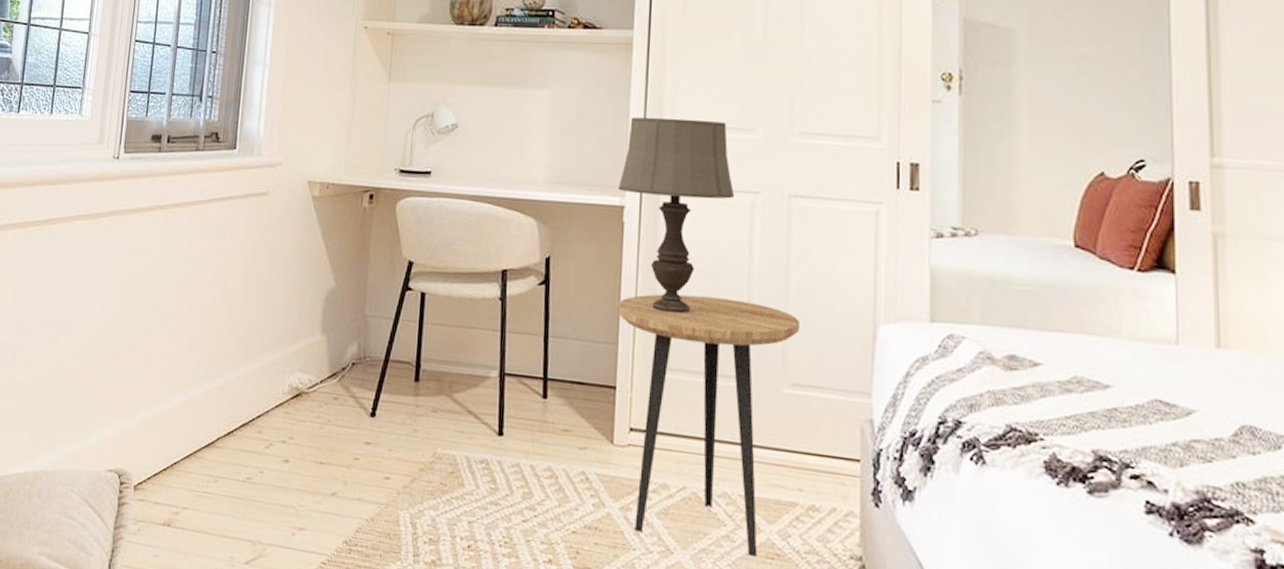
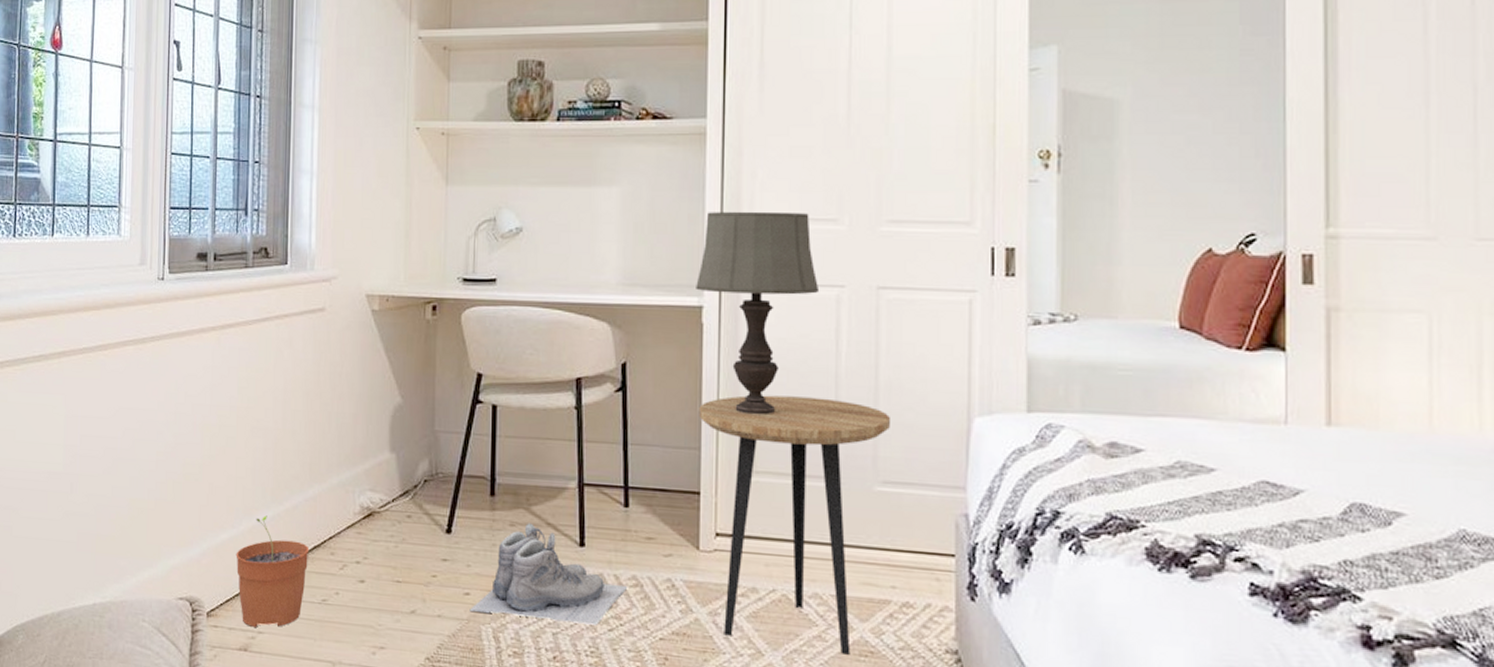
plant pot: none [166,391,238,504] -> present [236,515,310,627]
boots: none [388,410,544,516] -> present [469,523,628,625]

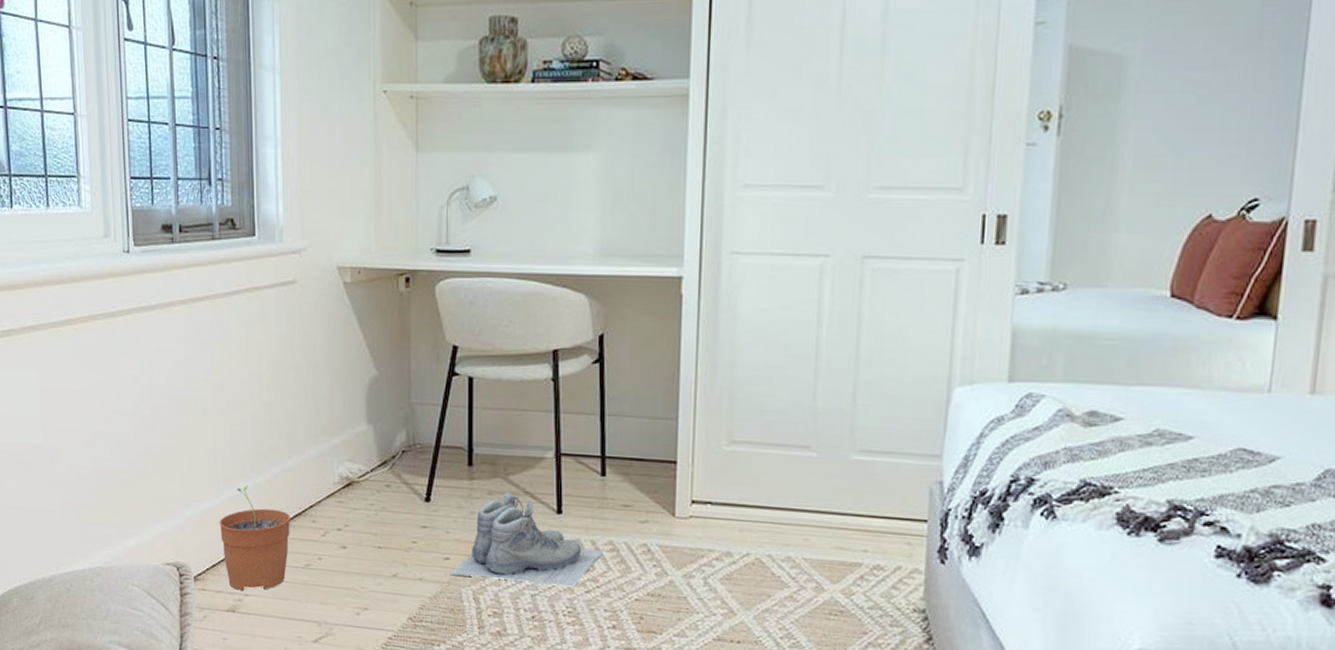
table lamp: present [696,211,820,416] -> none [675,178,803,386]
side table: present [699,395,890,655] -> none [676,366,869,614]

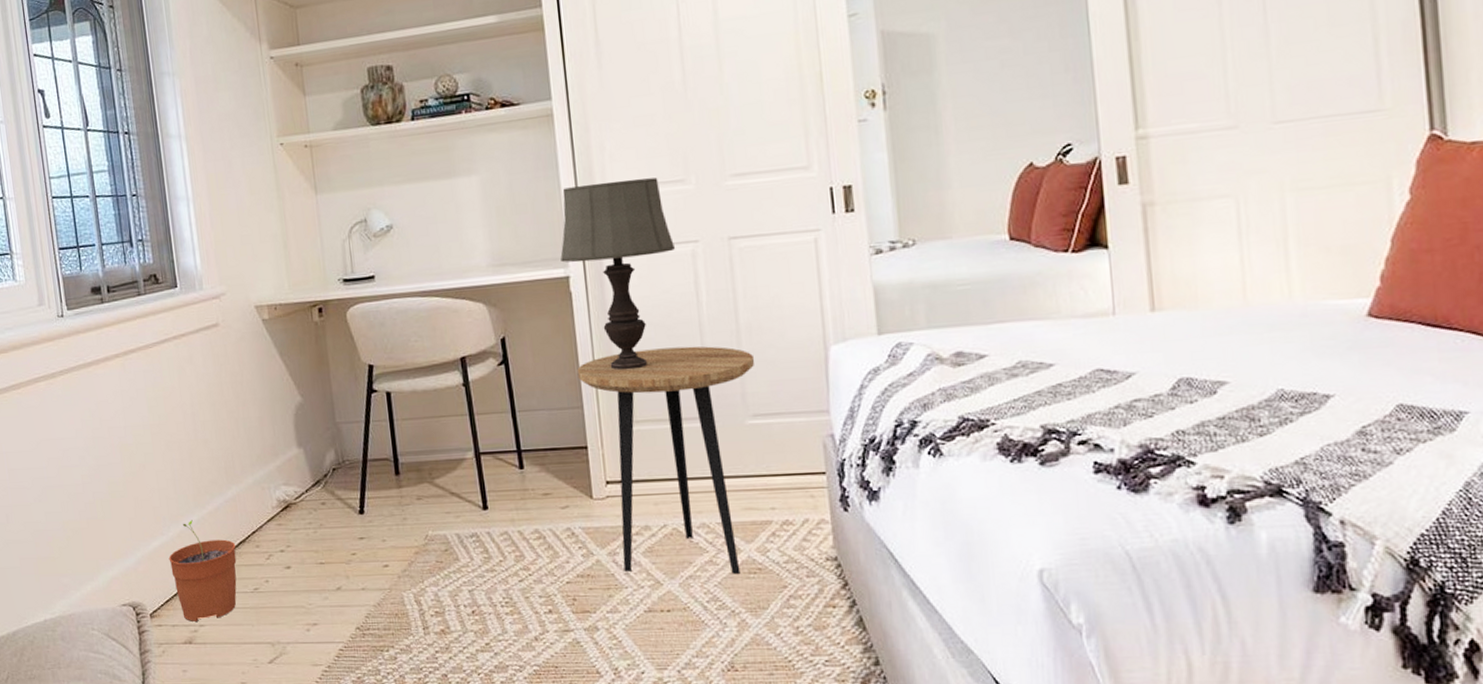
boots: present [450,491,605,588] -> none [390,495,532,582]
table lamp: none [675,178,803,386] -> present [560,177,676,371]
side table: none [676,366,869,614] -> present [577,346,754,574]

